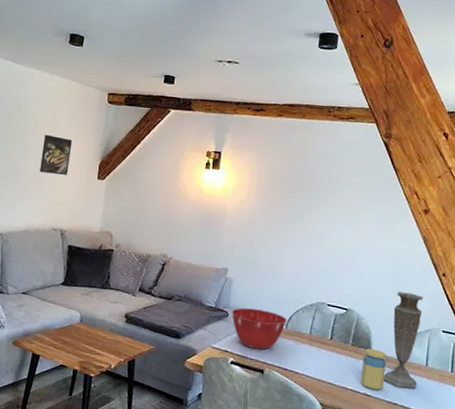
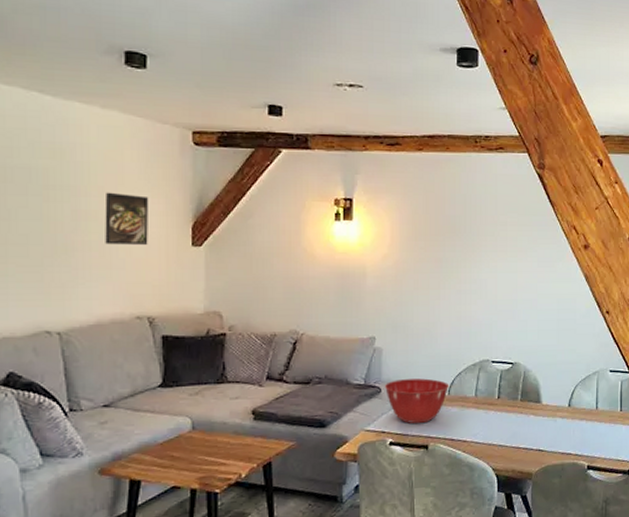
jar: present [360,348,387,391] -> none [532,401,557,444]
vase: present [384,292,424,389] -> none [556,336,589,436]

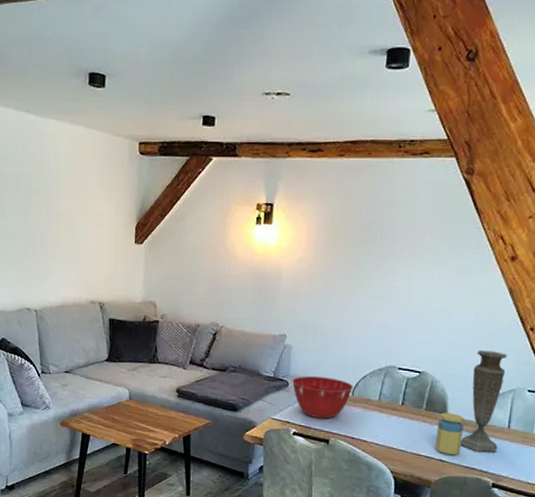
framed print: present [105,192,149,245] -> none [70,195,104,241]
jar: none [532,401,557,444] -> present [435,412,464,456]
vase: none [556,336,589,436] -> present [460,350,507,452]

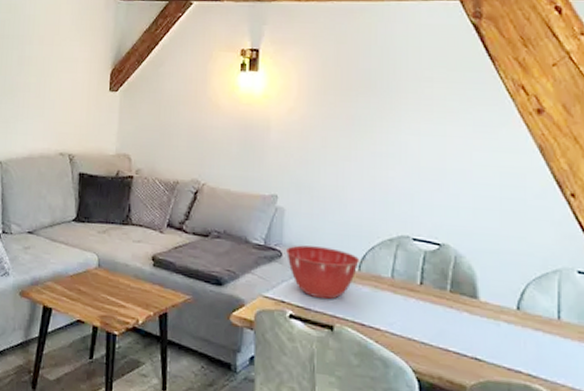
jar: present [435,412,464,456] -> none [466,296,501,353]
vase: present [460,350,507,452] -> none [499,219,548,351]

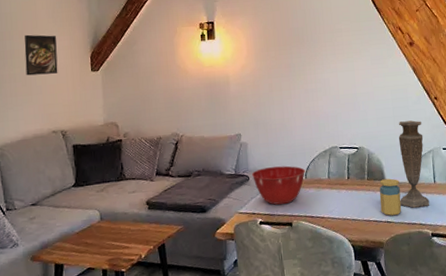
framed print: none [41,41,78,88] -> present [24,34,58,76]
jar: none [466,296,501,353] -> present [379,178,402,216]
vase: none [499,219,548,351] -> present [398,120,430,208]

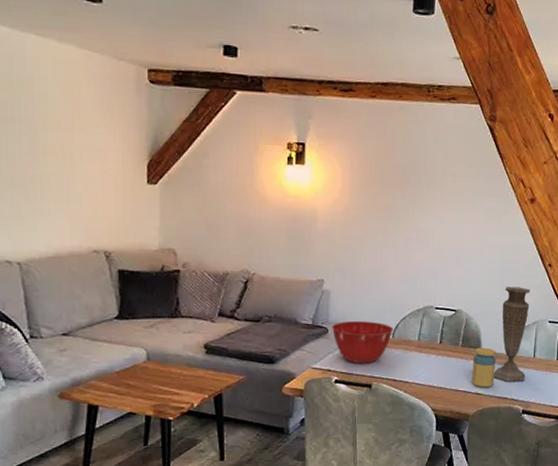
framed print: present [24,34,58,76] -> none [62,126,106,181]

